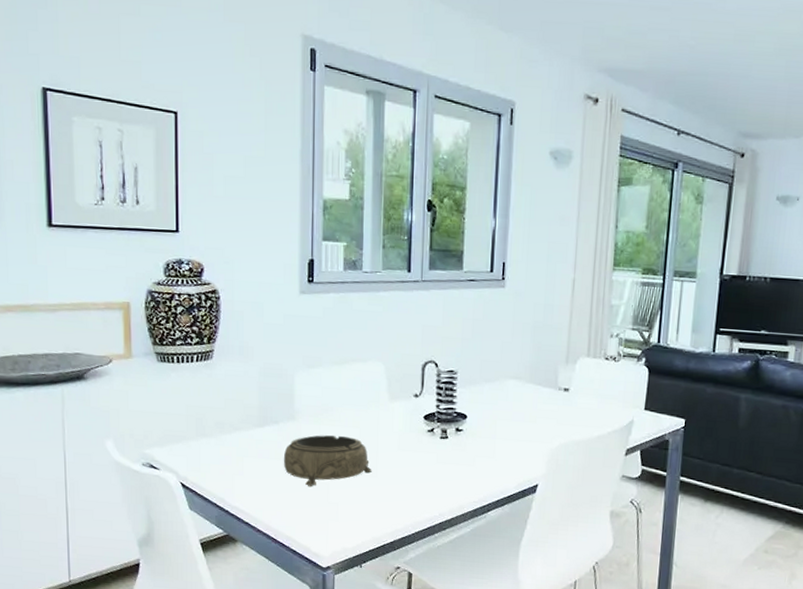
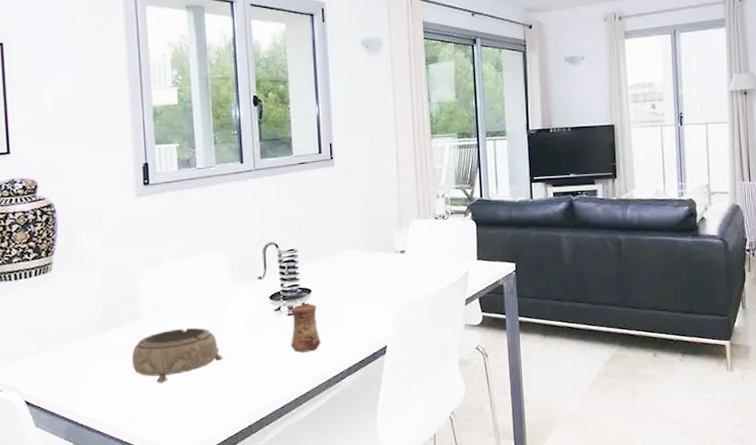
cup: none [439,429,471,479] -> present [290,303,321,353]

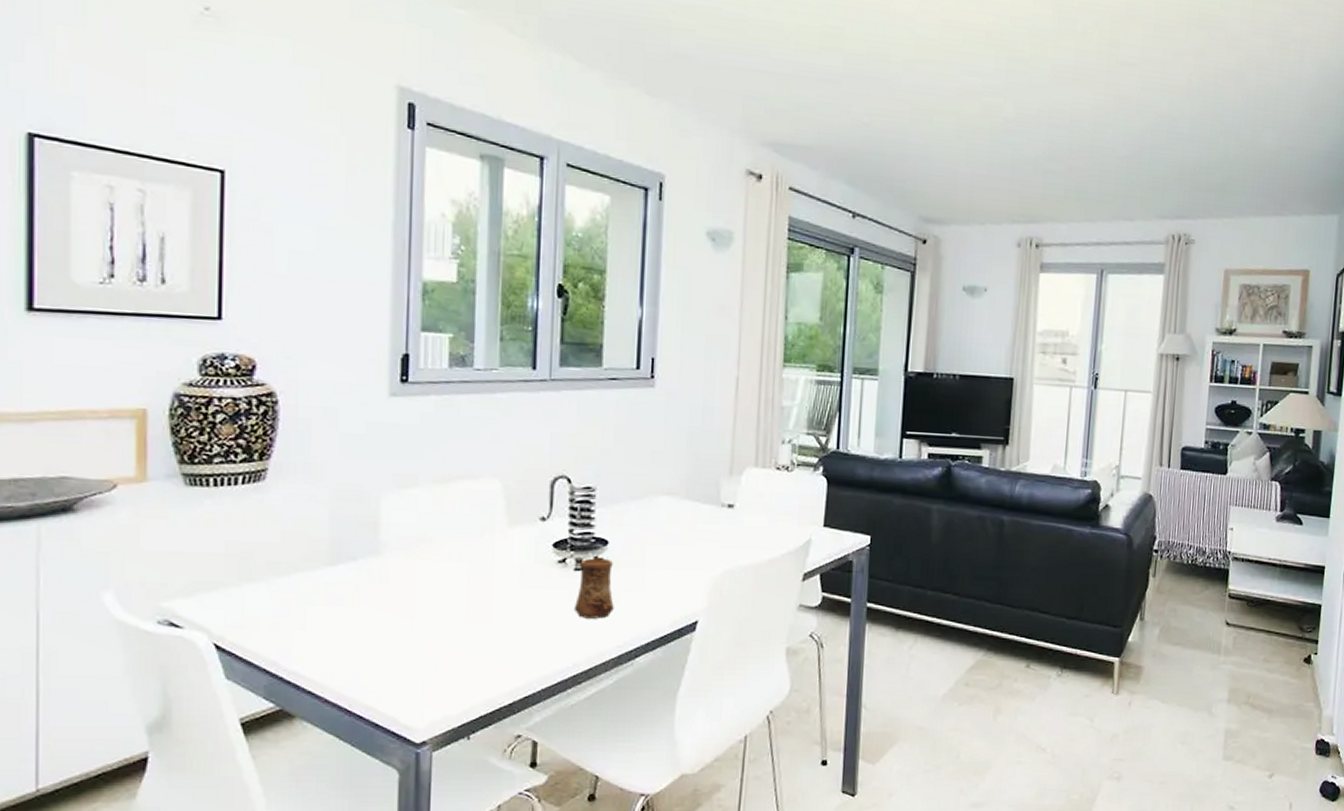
decorative bowl: present [131,327,223,384] -> none [362,571,484,640]

